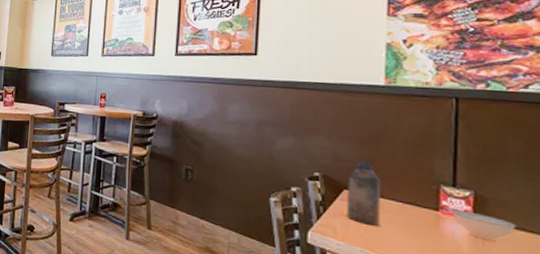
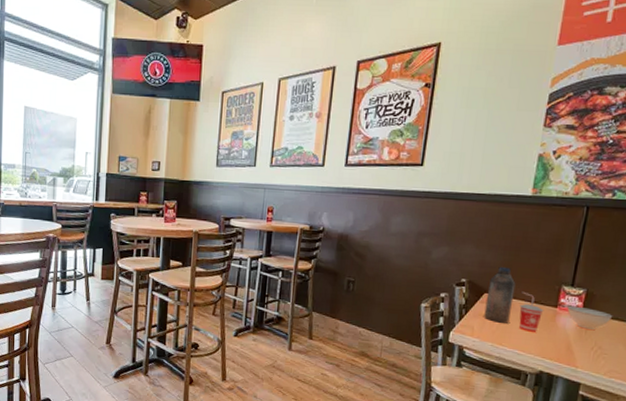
beverage cup: none [390,189,423,239] -> present [519,291,544,332]

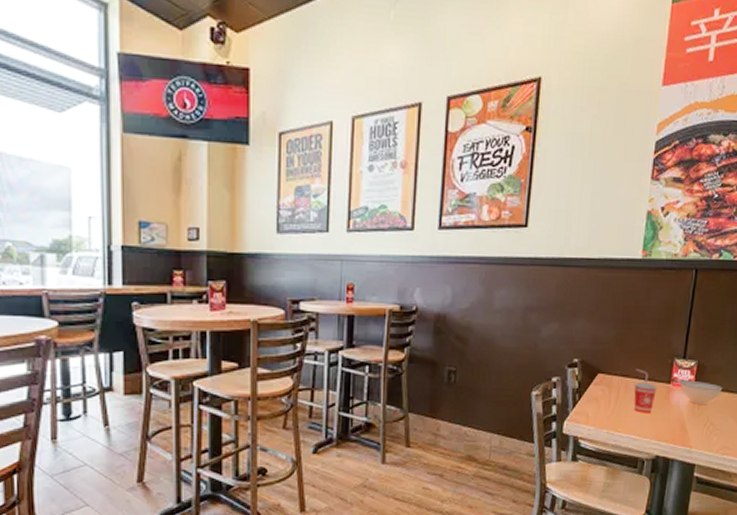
water bottle: present [484,266,516,323] -> none [598,341,629,406]

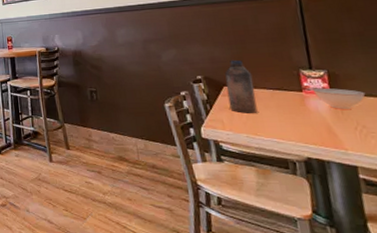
water bottle: none [598,341,629,406] -> present [225,59,258,113]
beverage cup: present [633,368,658,413] -> none [260,80,290,119]

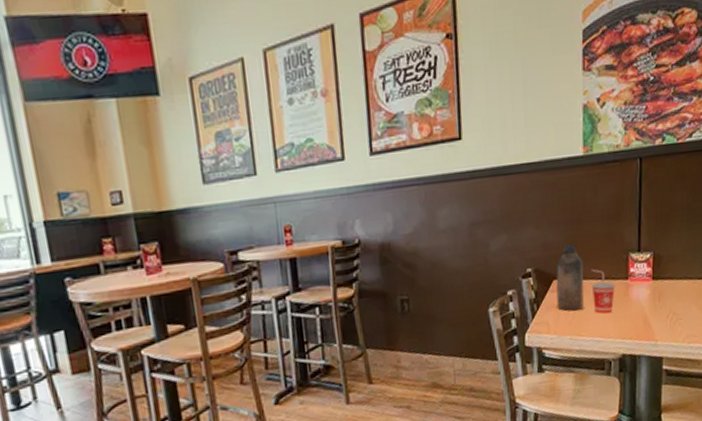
beverage cup: none [260,80,290,119] -> present [591,268,616,314]
bowl: present [313,88,366,110] -> none [638,272,682,297]

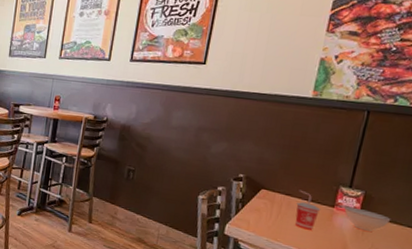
water bottle: present [556,244,584,311] -> none [260,164,293,220]
bowl: none [638,272,682,297] -> present [344,206,391,233]

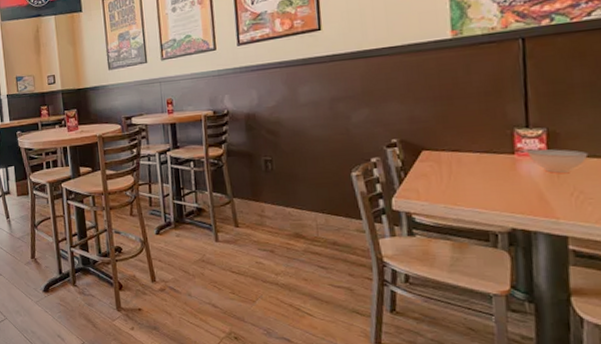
beverage cup: present [295,189,321,230] -> none [466,142,500,186]

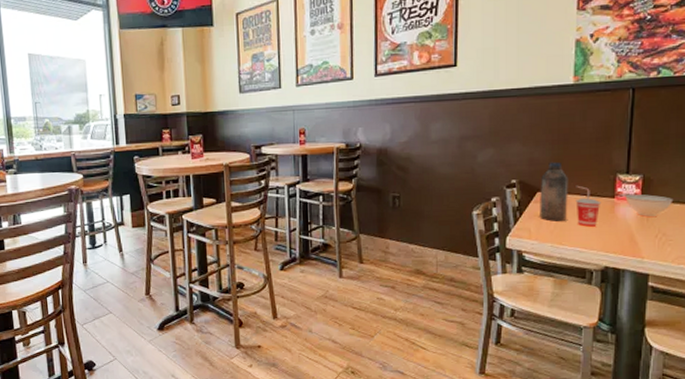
water bottle: none [425,118,460,181] -> present [540,161,569,221]
beverage cup: none [466,142,500,186] -> present [575,185,602,227]

